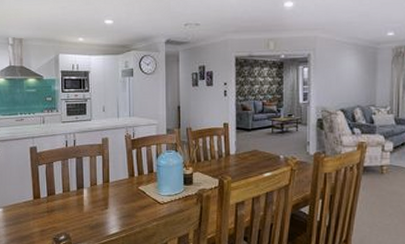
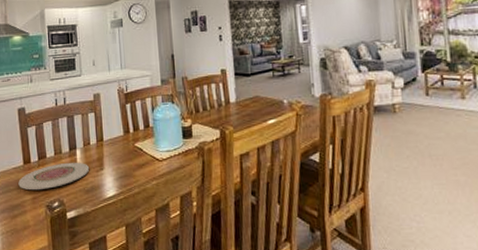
plate: none [28,200,95,224] -> present [18,162,90,191]

